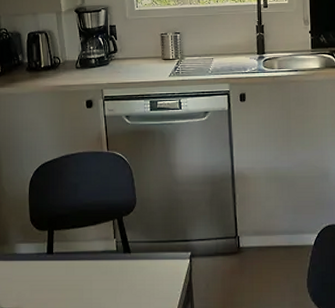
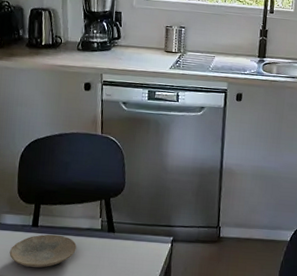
plate: none [27,260,93,297] -> present [9,234,77,268]

